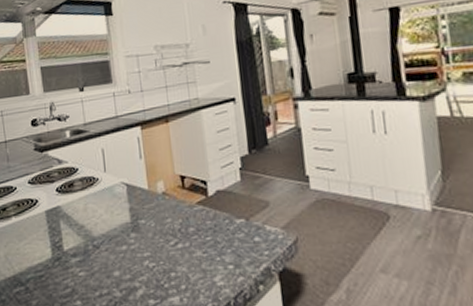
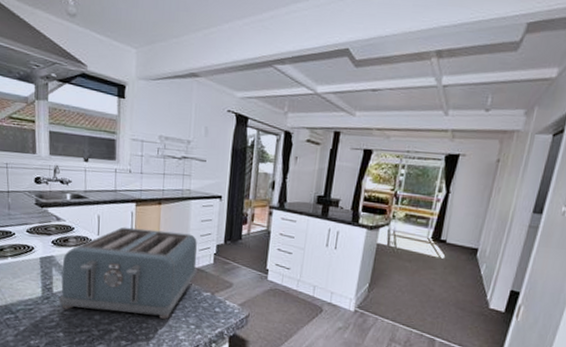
toaster: none [70,150,224,270] -> present [58,227,197,319]

